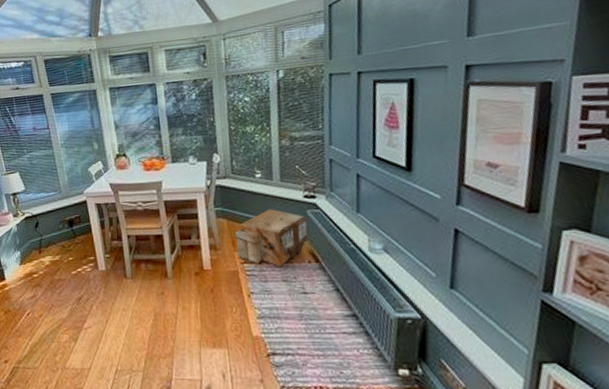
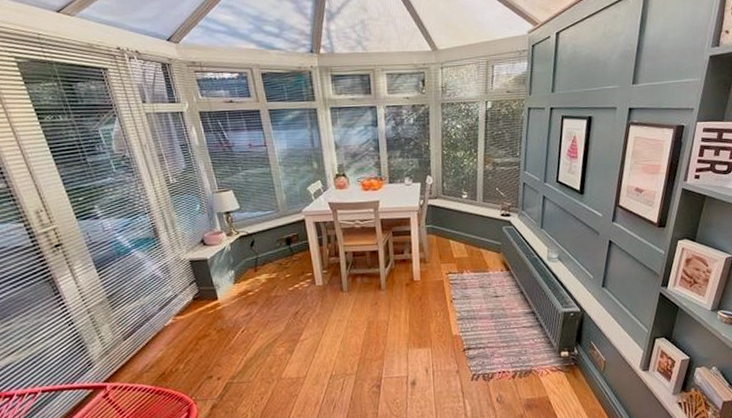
cardboard box: present [236,209,309,267] -> none [443,226,503,276]

